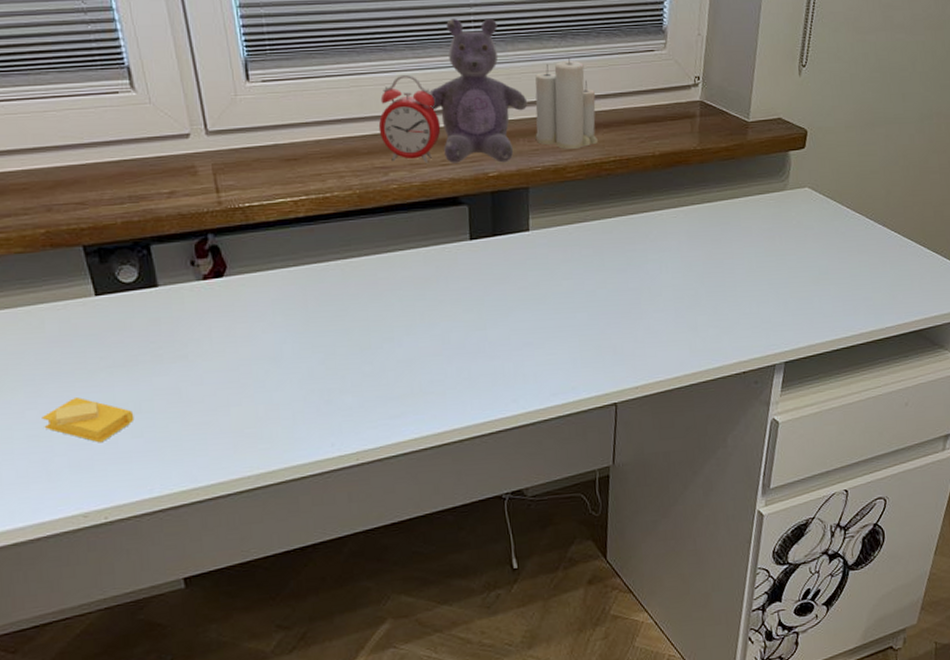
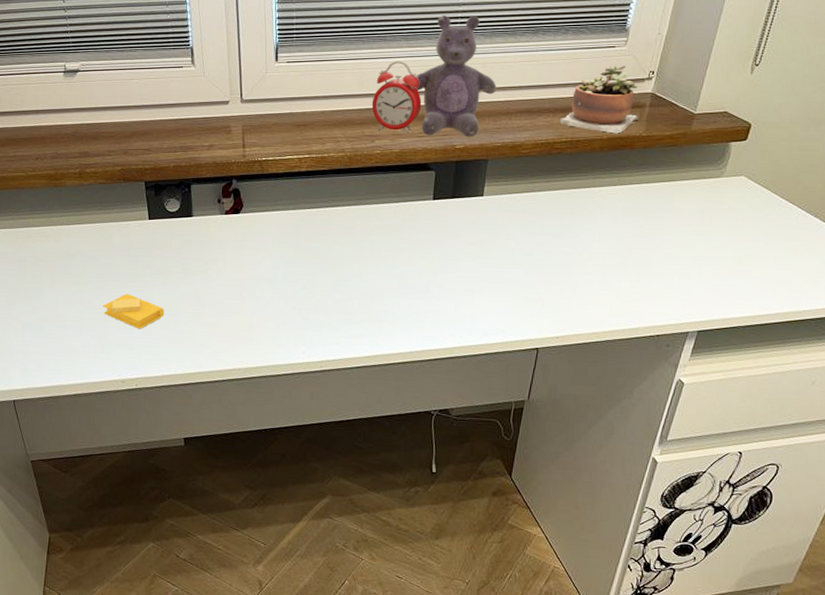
candle: present [535,57,598,149] -> none [499,51,556,129]
succulent plant: none [604,71,690,149] -> present [559,65,638,134]

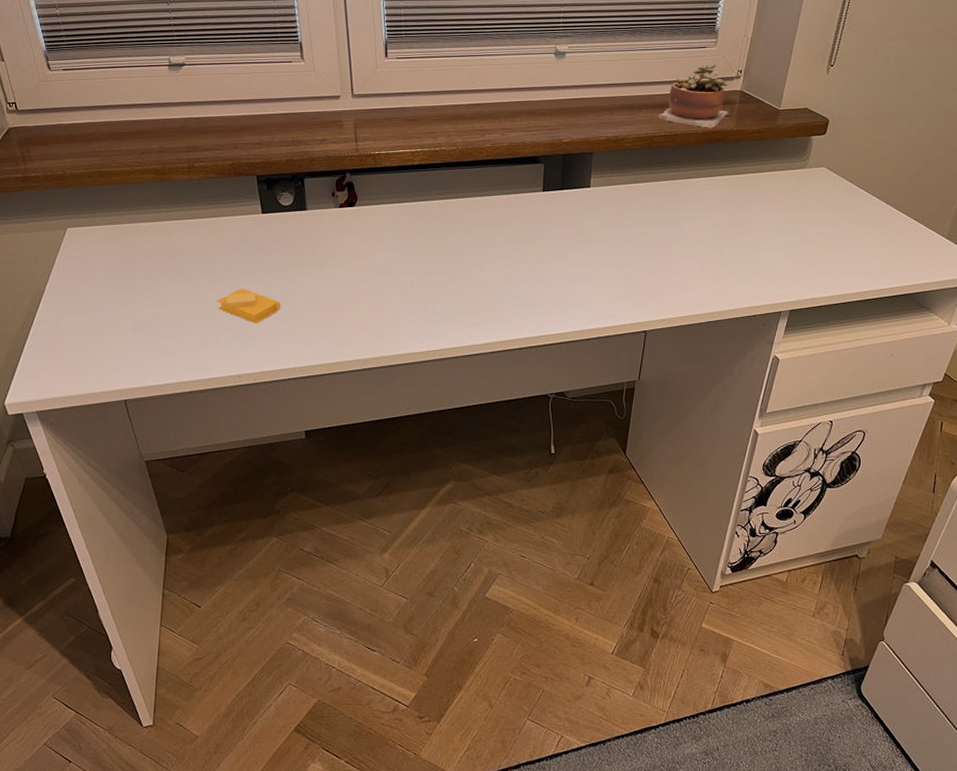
alarm clock: present [371,60,422,134] -> none [481,58,529,129]
stuffed animal: present [415,14,497,138] -> none [522,14,599,132]

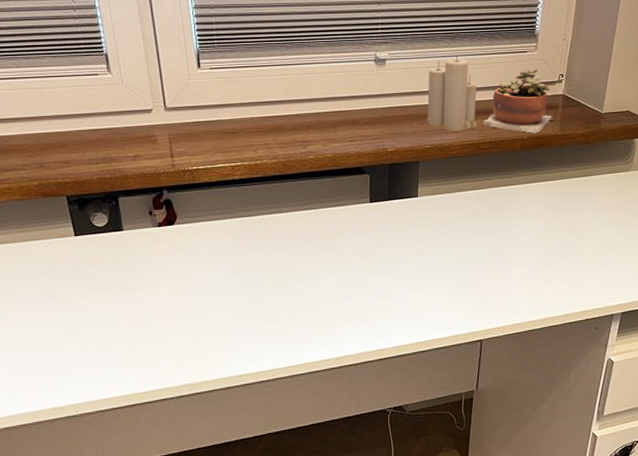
sticky notes: present [217,289,281,324] -> none [31,316,101,352]
candle: none [602,50,654,124] -> present [426,56,477,131]

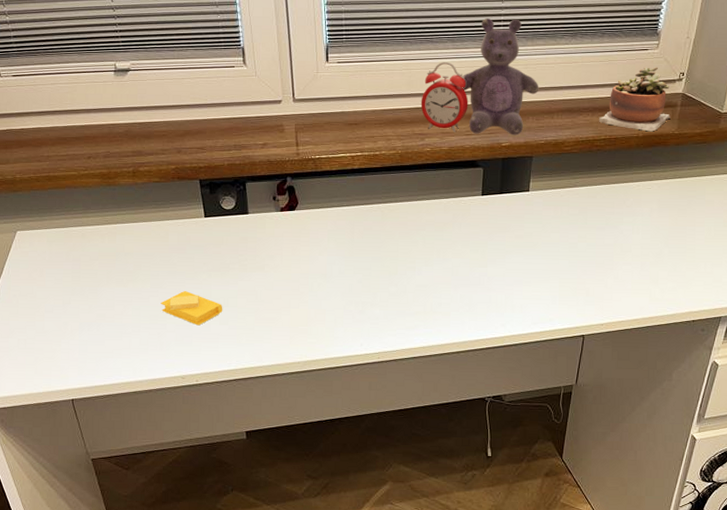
sticky notes: none [31,316,101,352] -> present [161,291,223,326]
alarm clock: none [301,66,351,139] -> present [420,61,469,133]
stuffed animal: none [342,21,422,141] -> present [462,17,539,136]
candle: present [426,56,477,131] -> none [542,53,594,127]

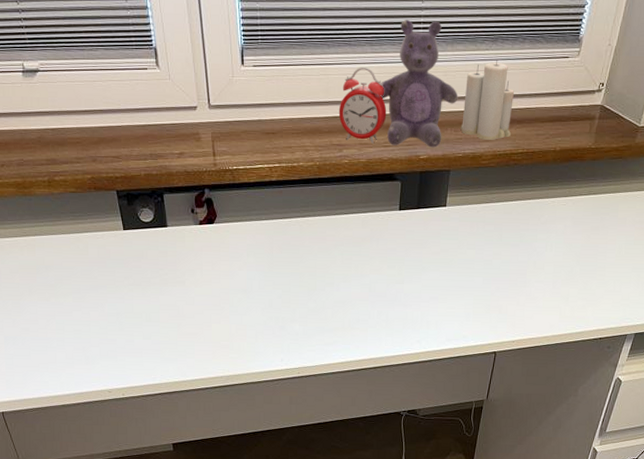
sticky notes: present [161,291,223,326] -> none [84,305,146,340]
candle: none [542,53,594,127] -> present [460,59,514,140]
succulent plant: present [598,67,671,132] -> none [516,76,589,146]

